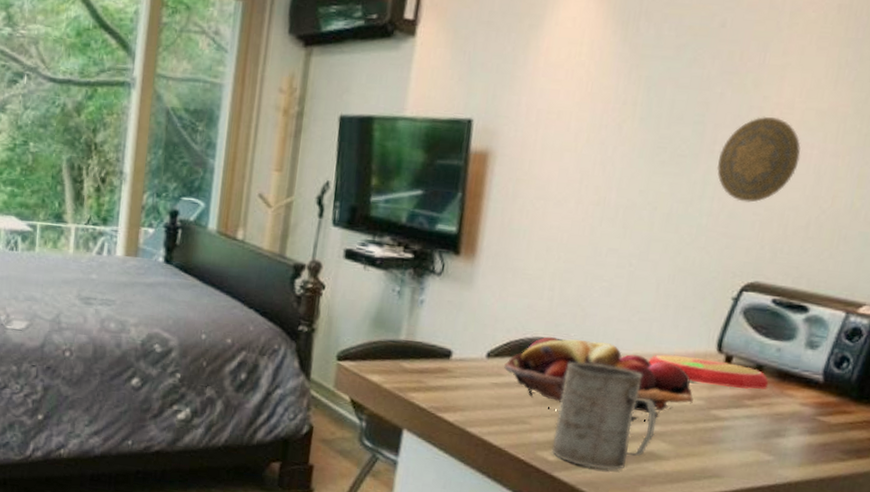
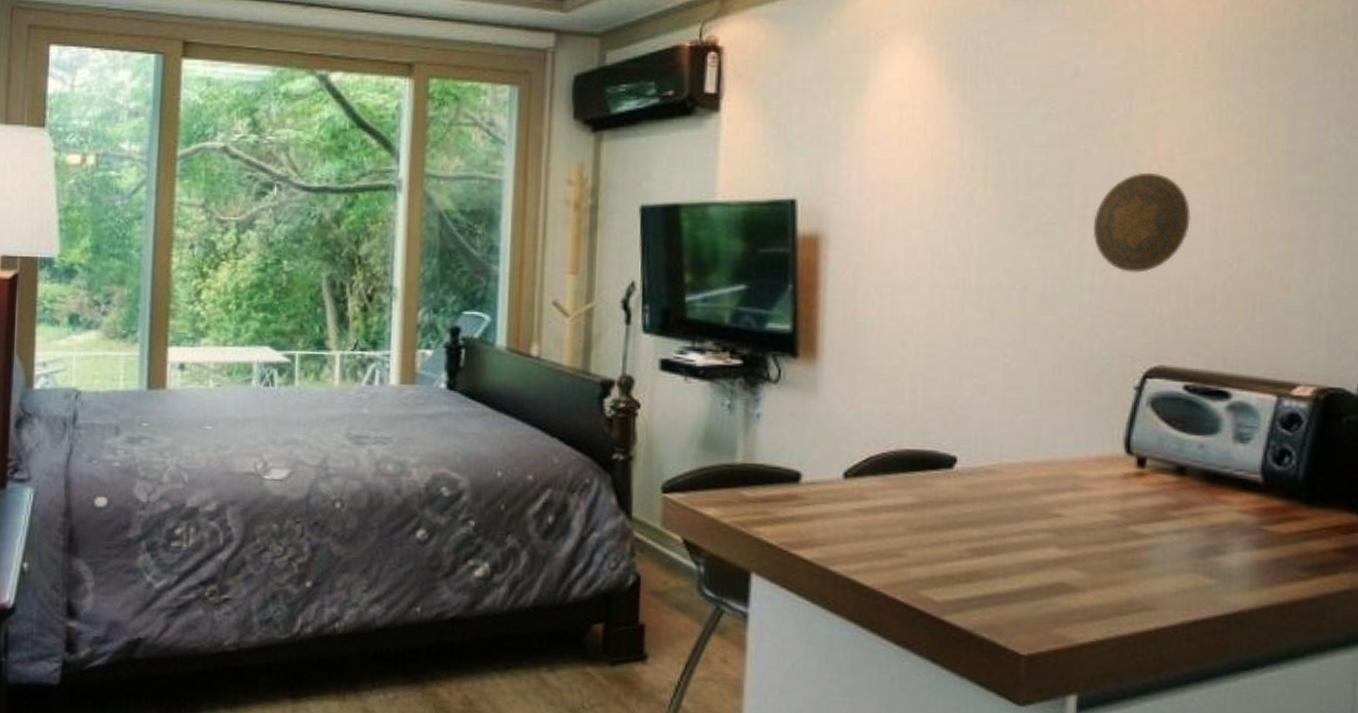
fruit basket: present [504,337,694,422] -> none [867,448,1105,546]
mug: present [551,362,657,470] -> none [937,477,1063,609]
plate: present [648,354,769,389] -> none [1042,460,1196,497]

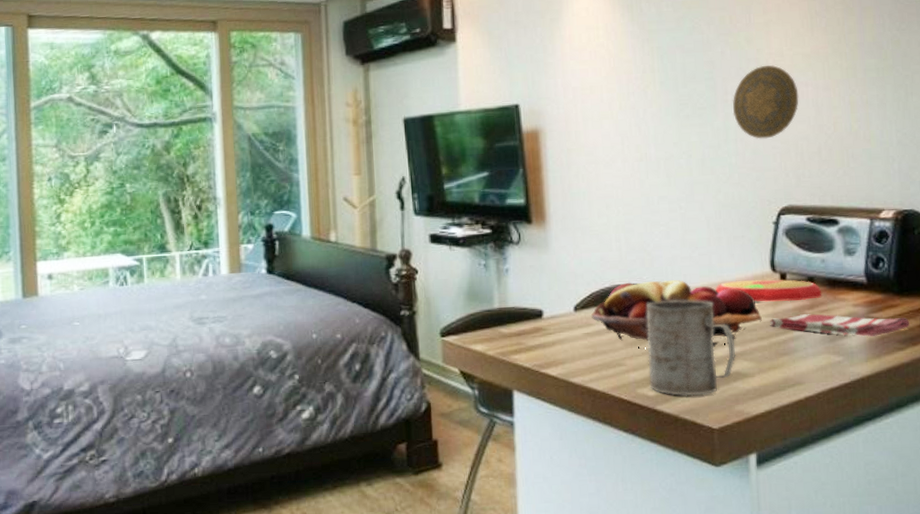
fruit basket: none [867,448,1105,546] -> present [591,280,762,349]
mug: none [937,477,1063,609] -> present [646,299,736,396]
plate: none [1042,460,1196,497] -> present [715,279,822,302]
dish towel: none [1116,515,1320,558] -> present [770,314,909,337]

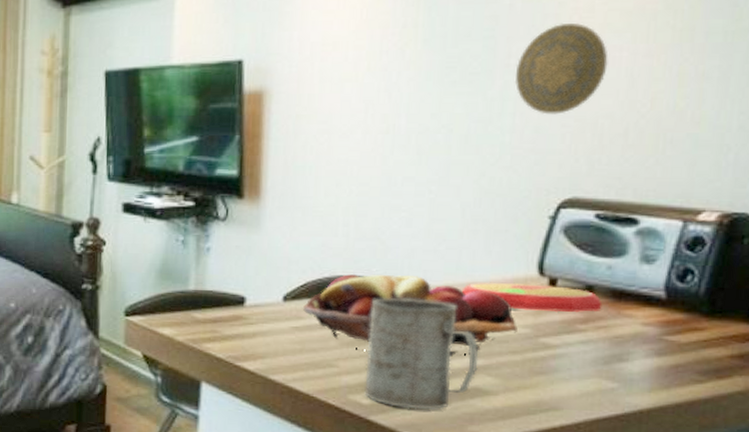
dish towel: present [770,314,909,337] -> none [527,329,717,364]

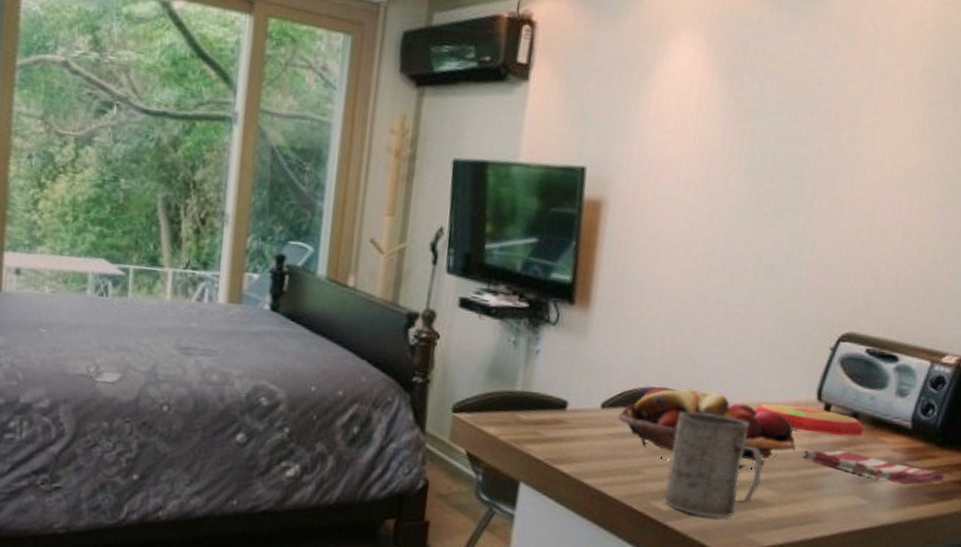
decorative plate: present [514,22,608,115] -> none [815,172,891,256]
dish towel: none [527,329,717,364] -> present [802,449,944,486]

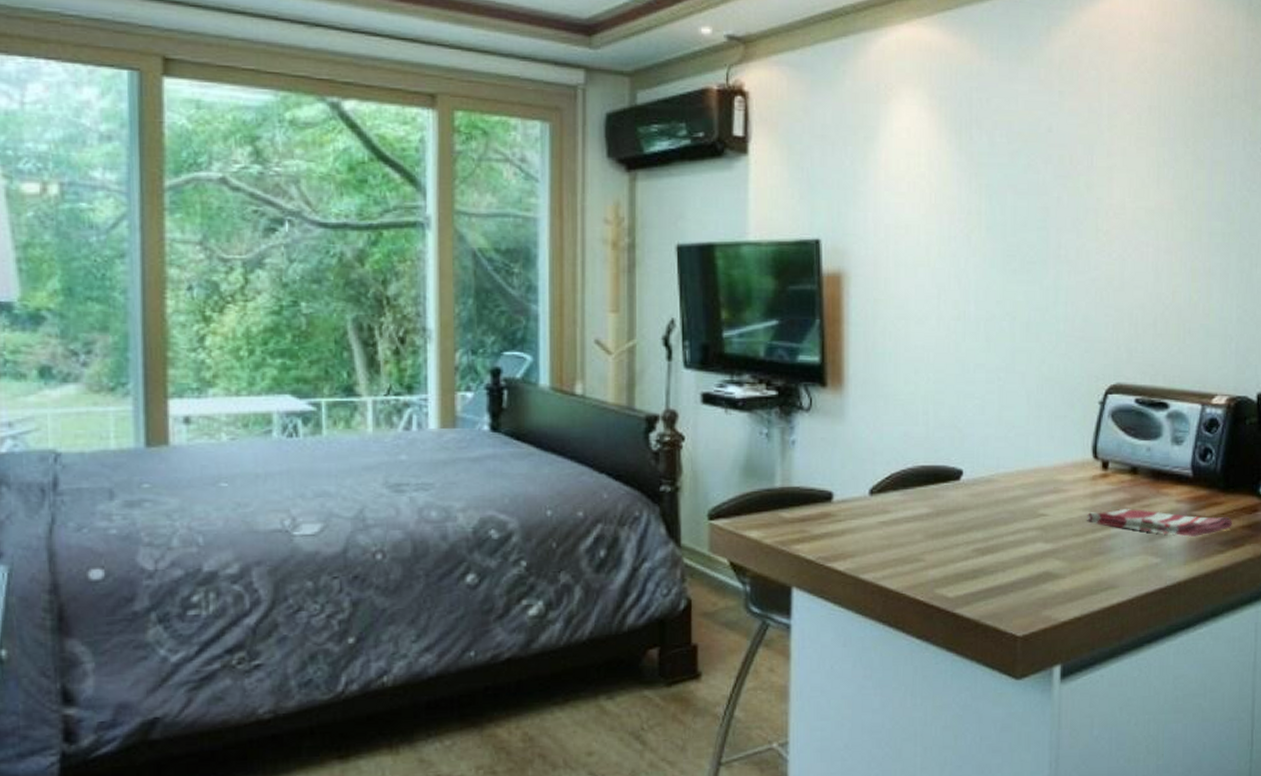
fruit basket: present [618,387,796,470] -> none [889,463,1079,543]
mug: present [664,411,763,518] -> none [950,487,1048,599]
plate: present [754,403,864,436] -> none [1030,467,1145,493]

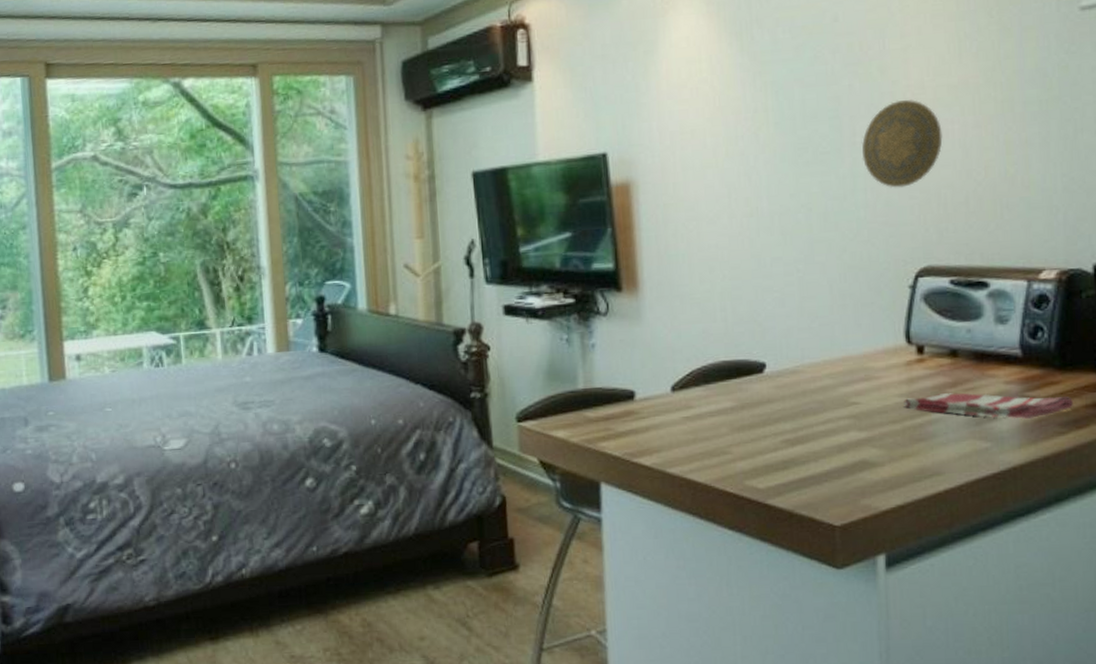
decorative plate: none [1065,217,1138,304] -> present [862,99,943,188]

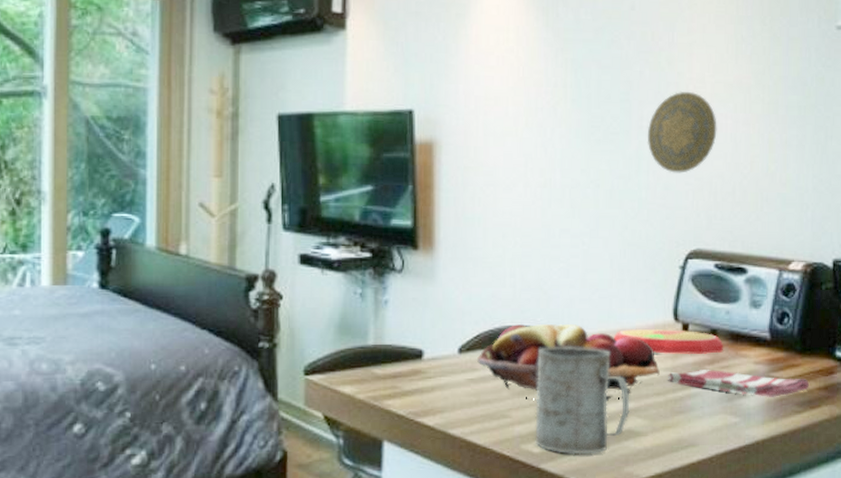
fruit basket: none [692,355,894,434] -> present [477,324,660,401]
mug: none [756,377,863,489] -> present [535,347,630,455]
plate: none [838,352,968,379] -> present [613,328,724,354]

